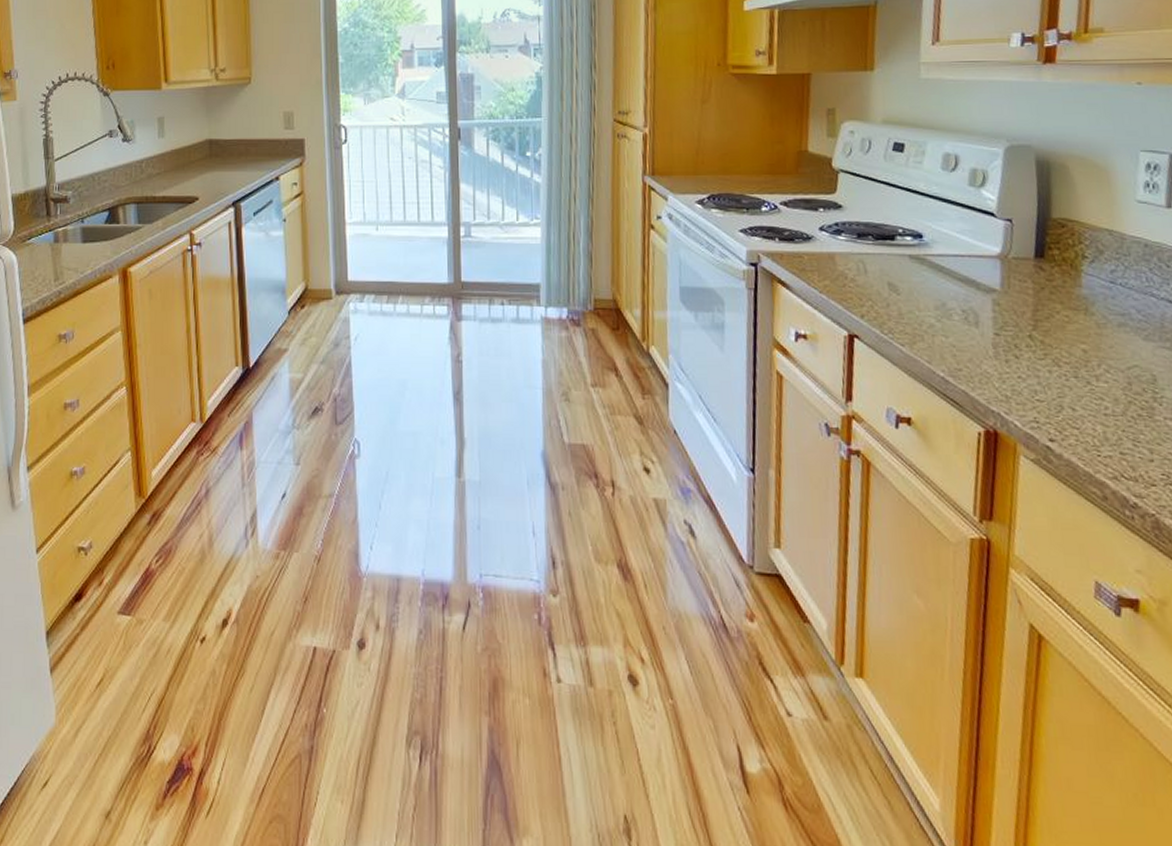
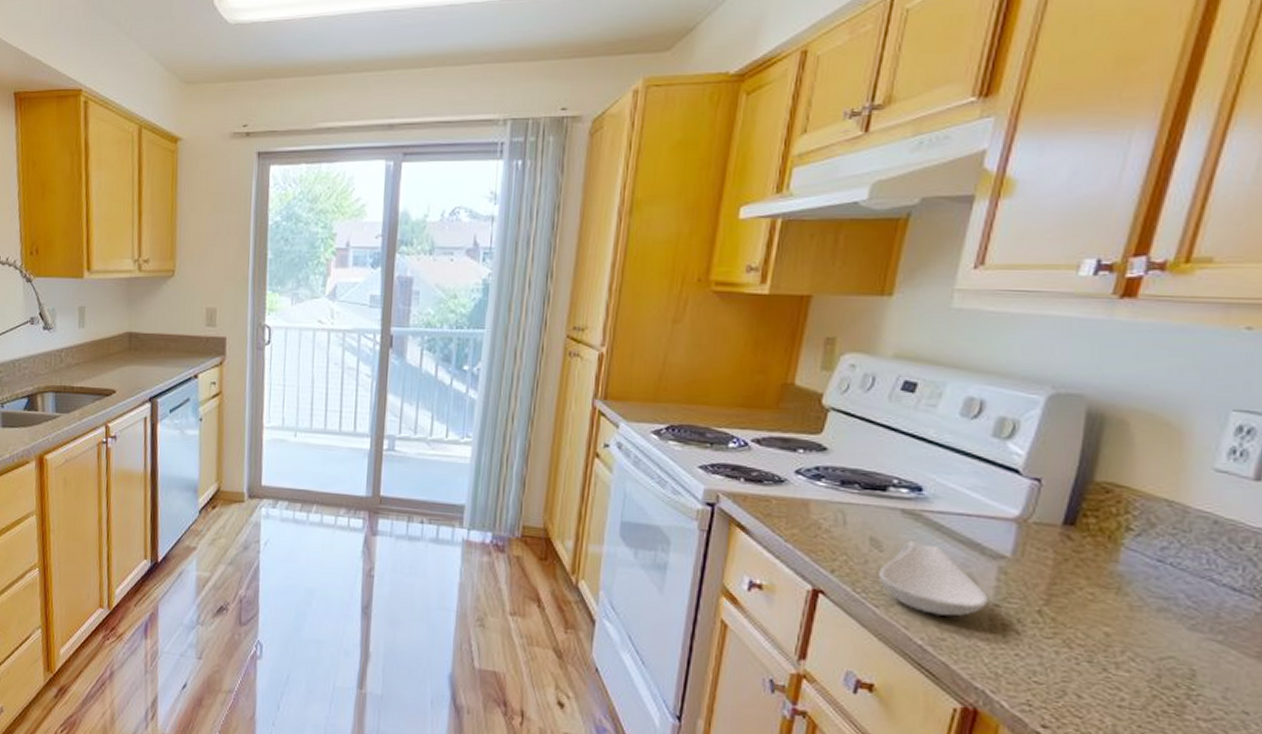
spoon rest: none [899,283,990,349] -> present [878,541,989,617]

